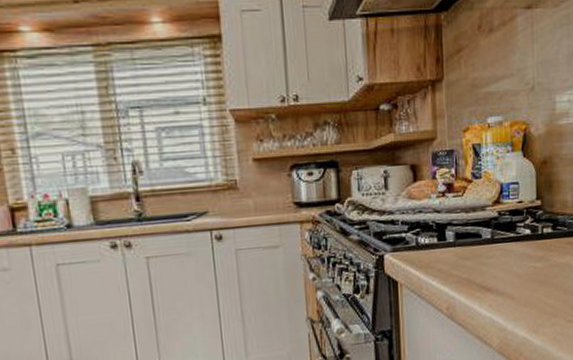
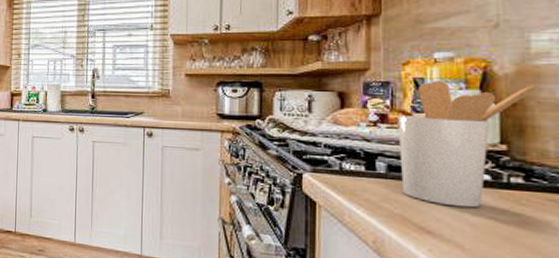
utensil holder: none [462,144,560,263] -> present [398,81,537,208]

